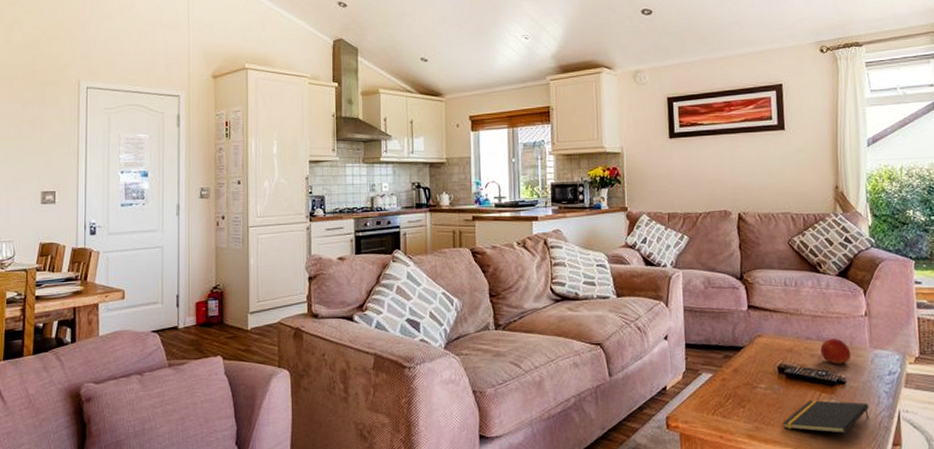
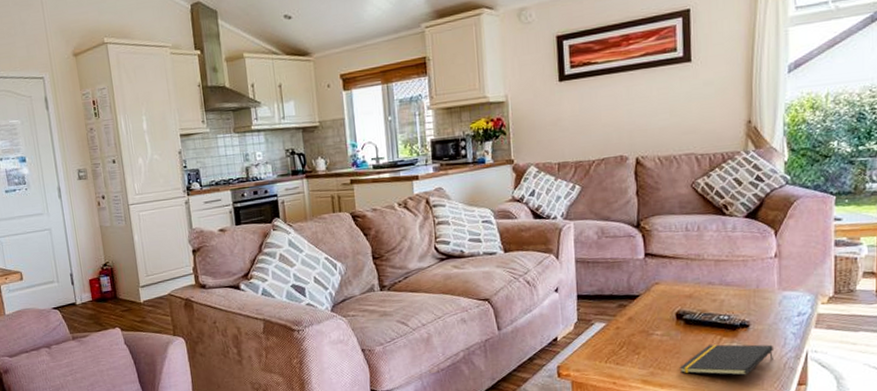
fruit: present [820,338,852,366] -> none [723,282,757,309]

